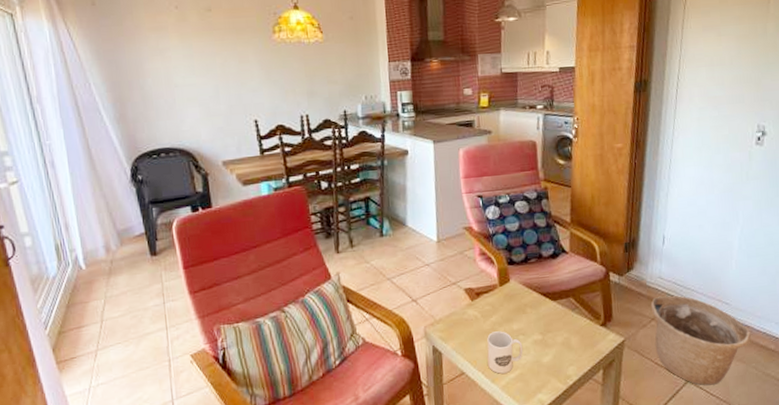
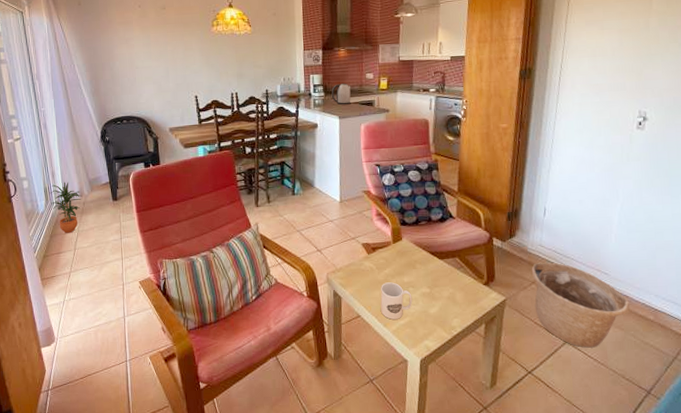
potted plant: none [64,235,109,302] -> present [50,182,82,233]
kettle: none [423,100,447,127] -> present [331,82,351,105]

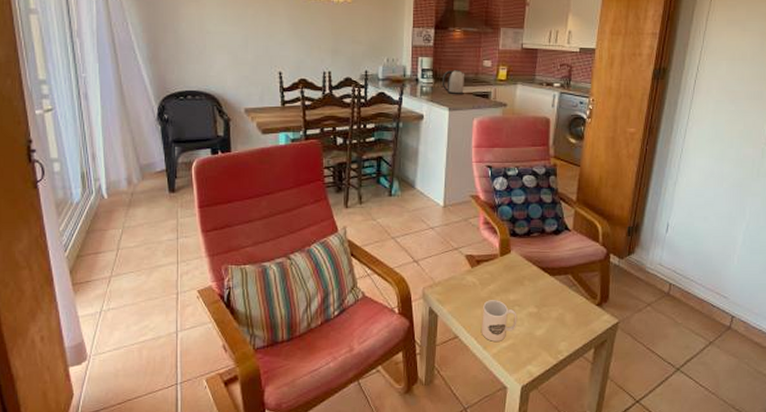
potted plant: present [50,182,82,233] -> none [89,166,130,229]
basket: present [531,262,630,348] -> none [648,283,746,376]

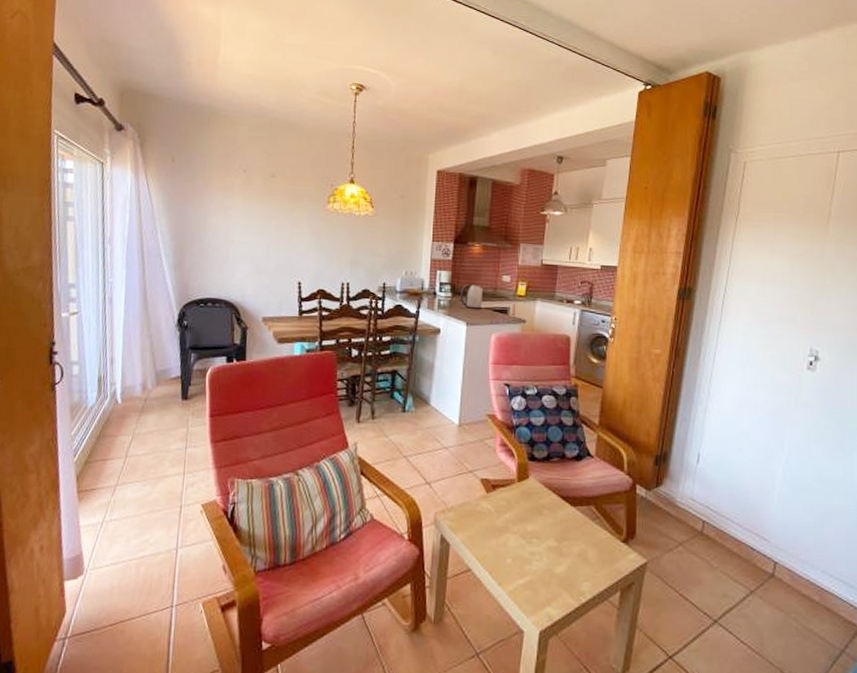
mug: present [480,300,517,342] -> none [495,530,536,578]

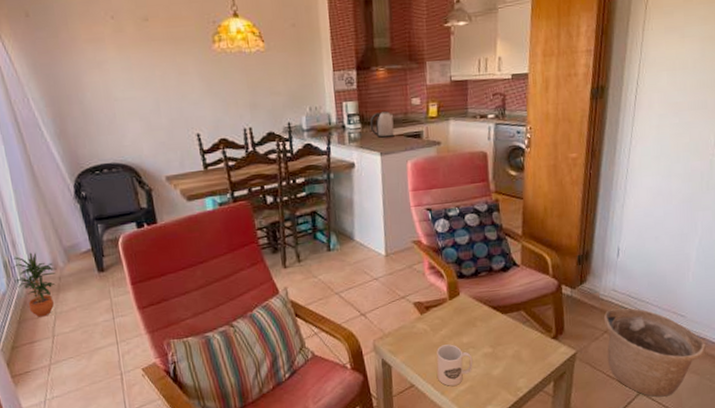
potted plant: none [104,371,145,436] -> present [12,252,57,318]
mug: none [495,530,536,578] -> present [436,344,473,386]
basket: none [679,520,792,631] -> present [603,308,706,397]

